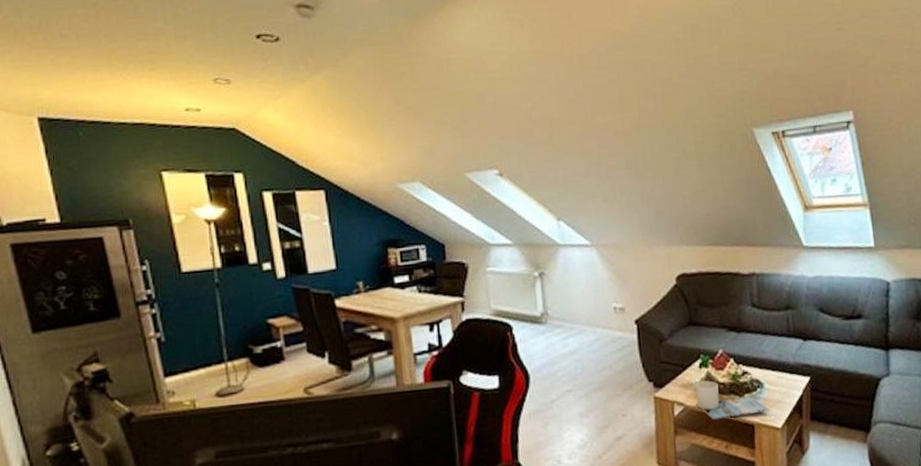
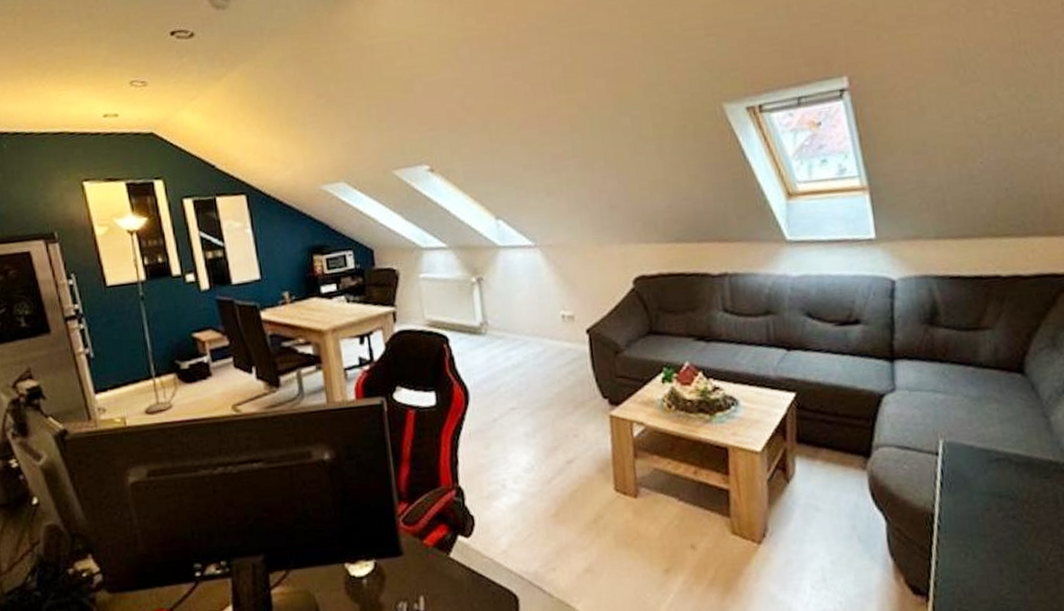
cup: present [696,380,720,410] -> none [658,397,687,431]
magazine: present [701,395,769,420] -> none [665,414,746,442]

